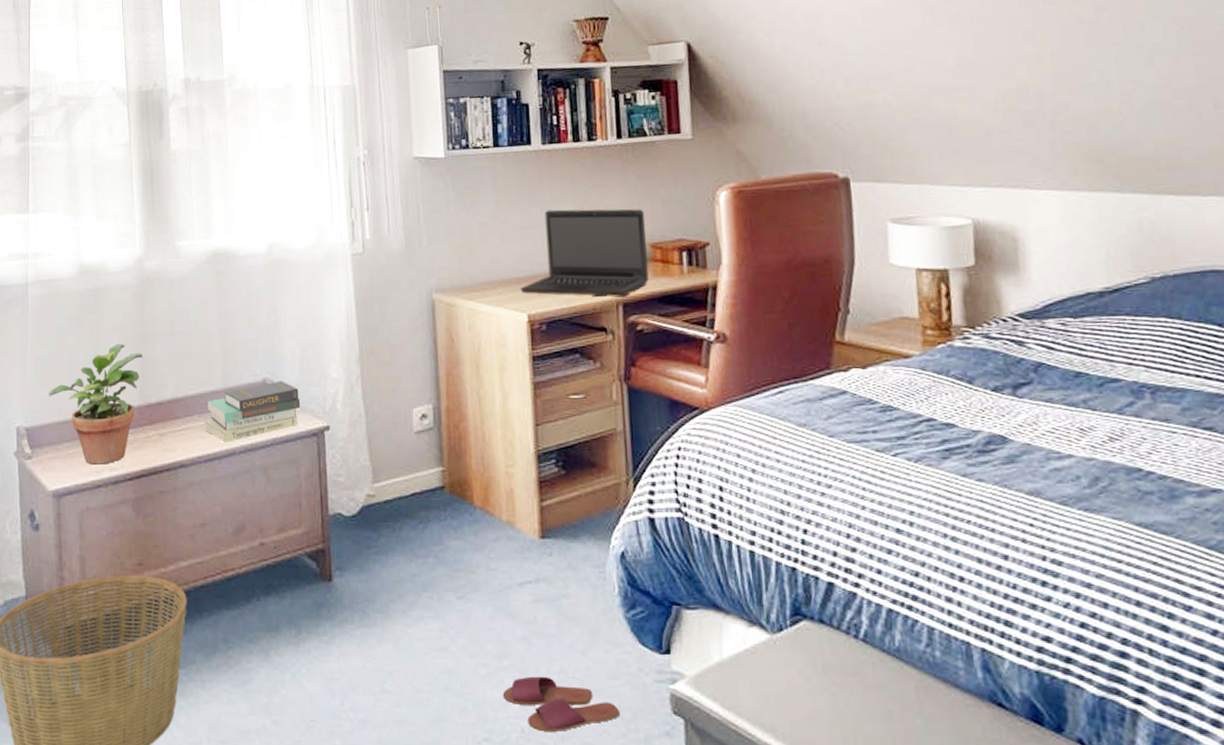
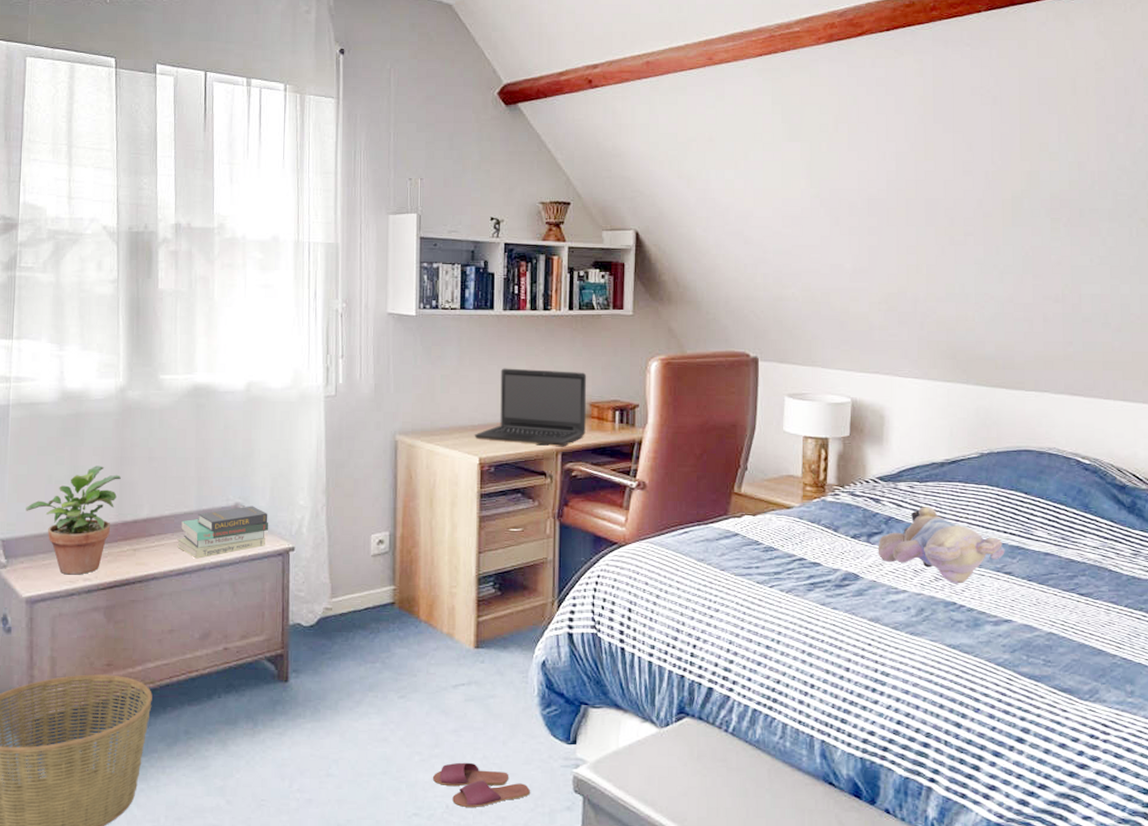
teddy bear: none [1027,348,1201,445] -> present [878,507,1005,584]

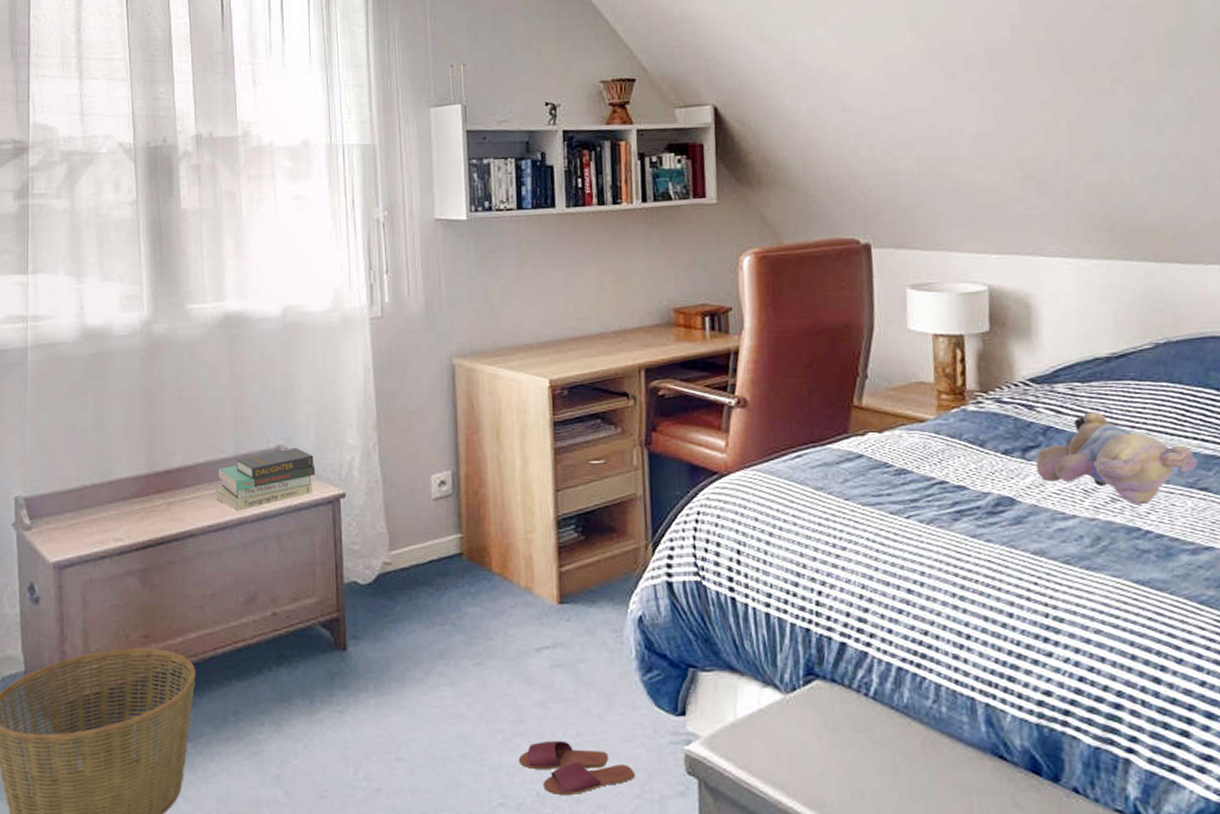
potted plant: present [26,466,121,575] -> none [49,410,150,535]
laptop: present [474,368,587,447] -> none [542,273,671,362]

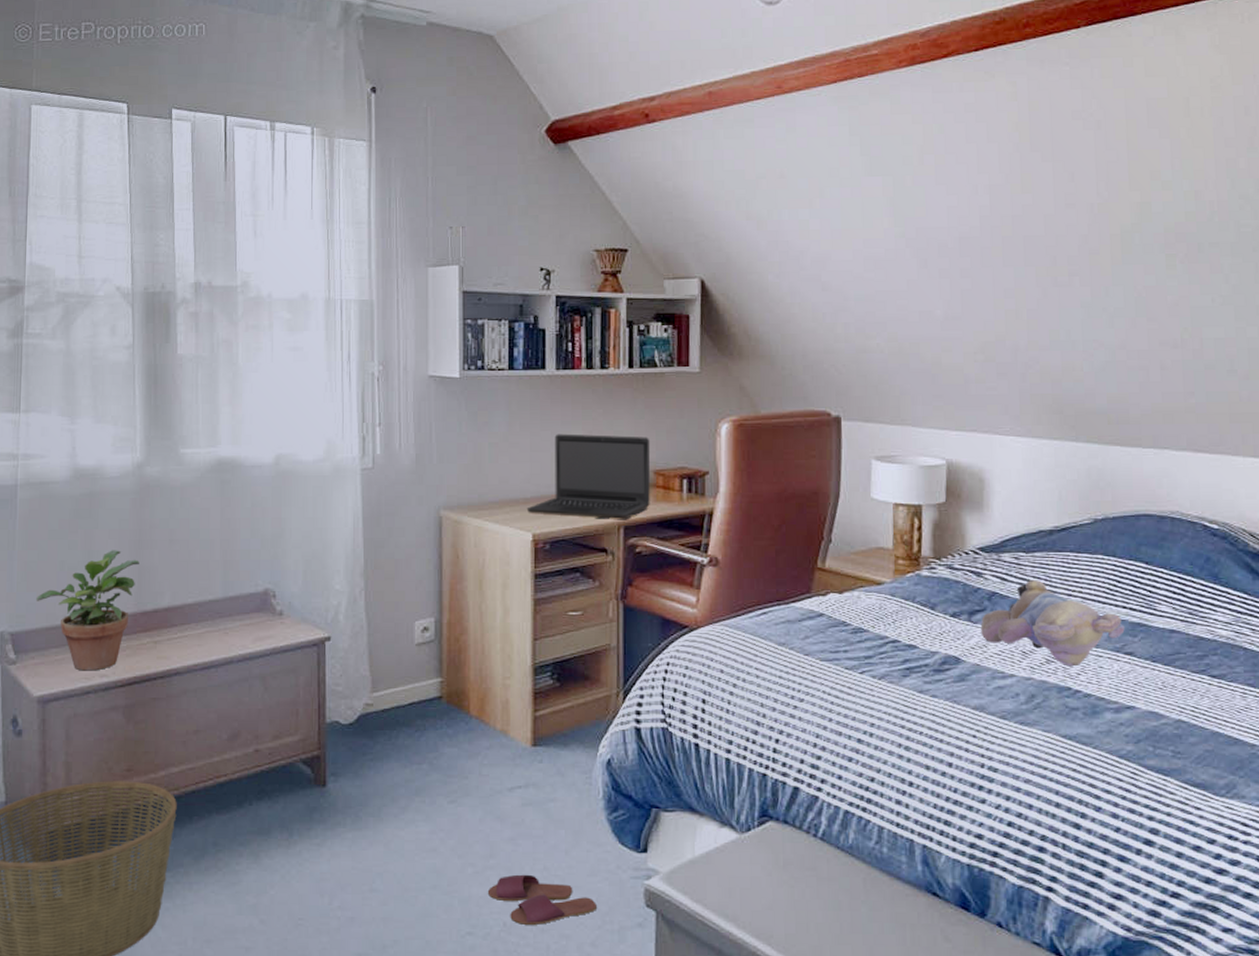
potted plant: none [49,410,150,535] -> present [36,550,139,671]
books: present [215,447,316,511] -> none [202,591,302,651]
laptop: none [542,273,671,362] -> present [526,434,651,520]

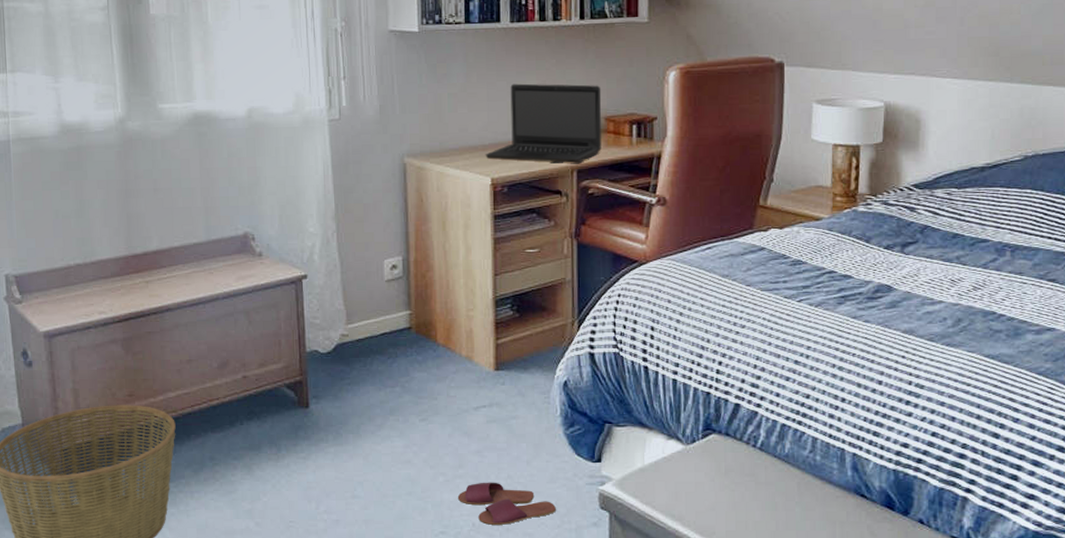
potted plant: present [36,550,139,671] -> none [35,199,127,309]
teddy bear: present [980,580,1125,667] -> none [912,214,1049,293]

